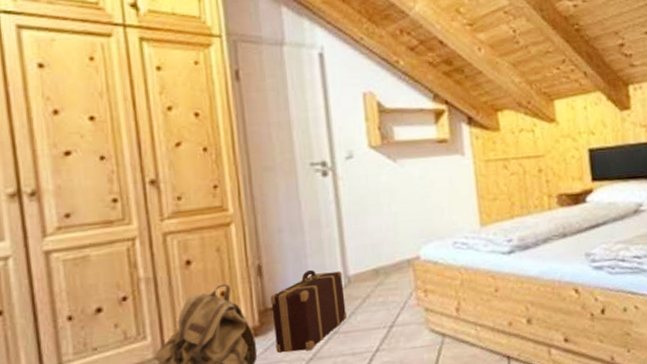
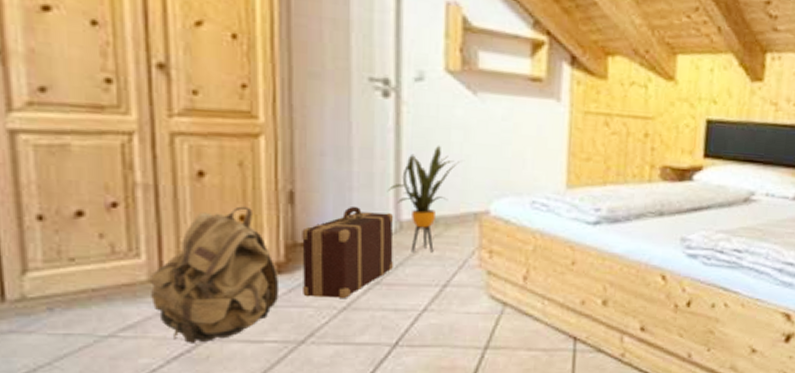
house plant: none [334,208,391,302] -> present [387,145,461,253]

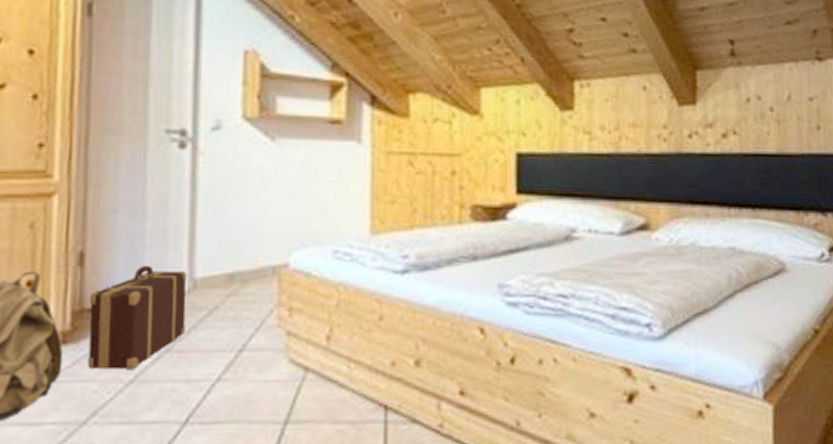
house plant: present [387,145,461,253] -> none [181,195,258,314]

